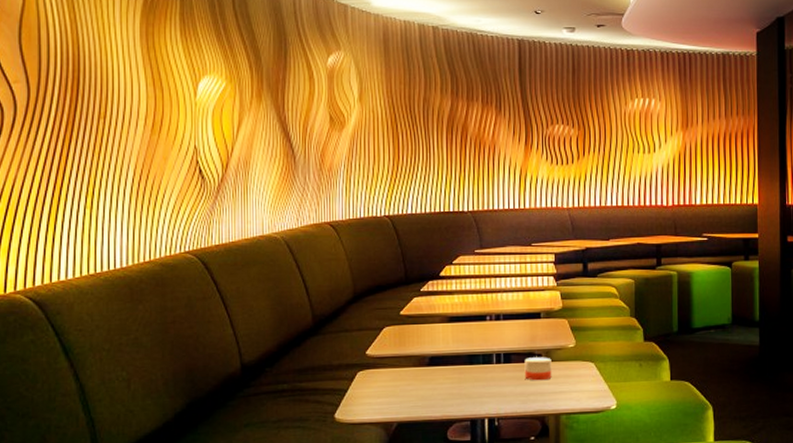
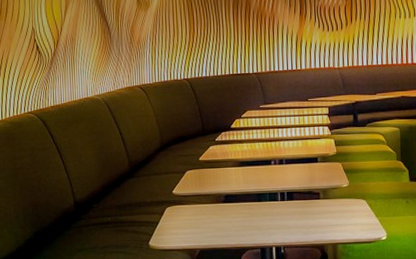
candle: present [524,351,552,381] -> none [305,190,329,215]

